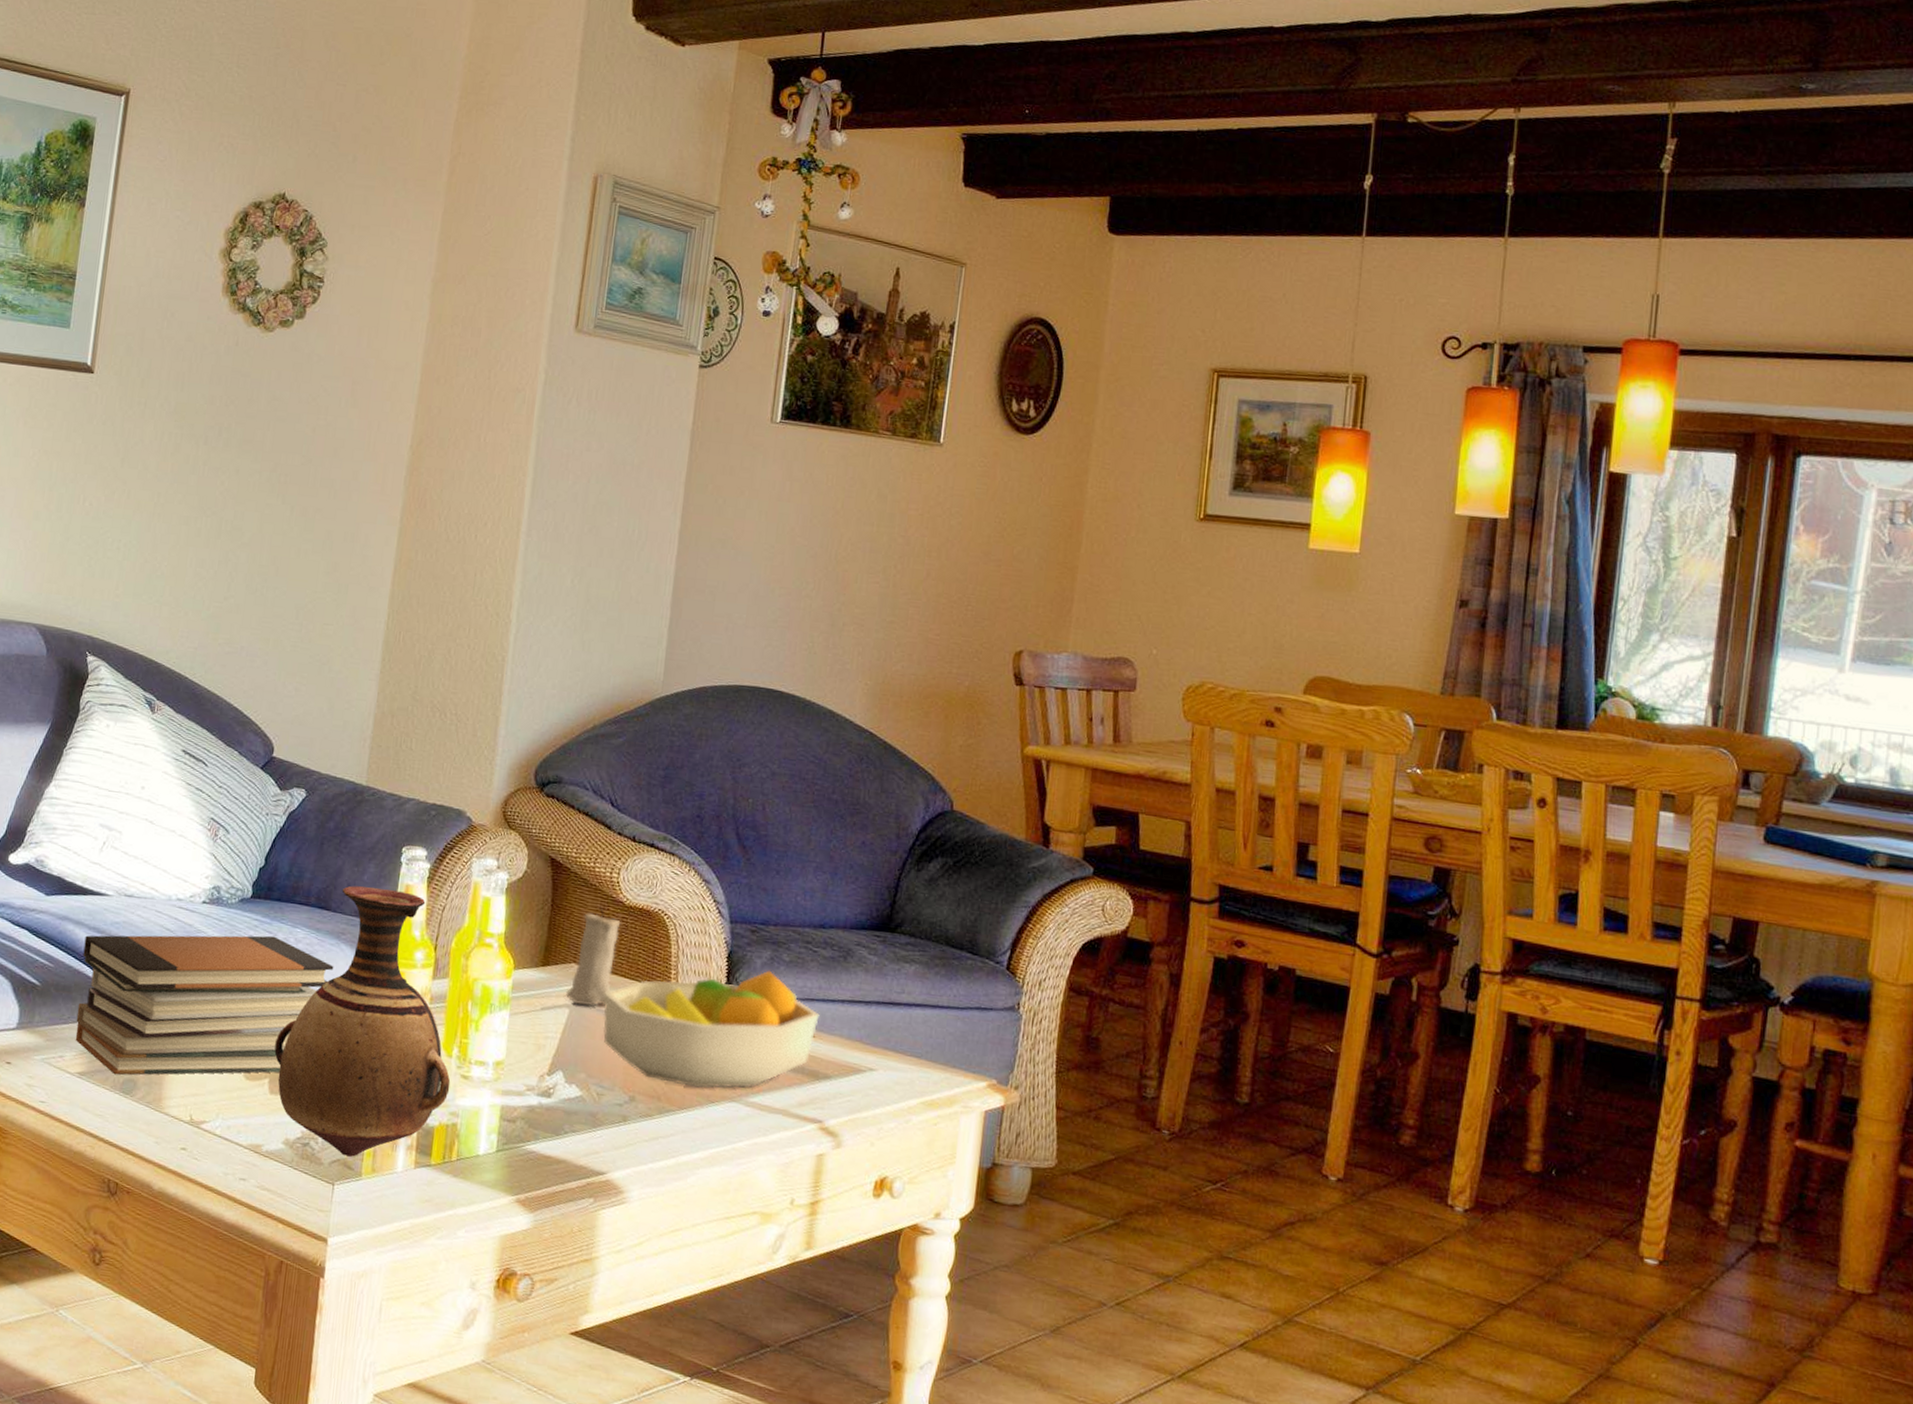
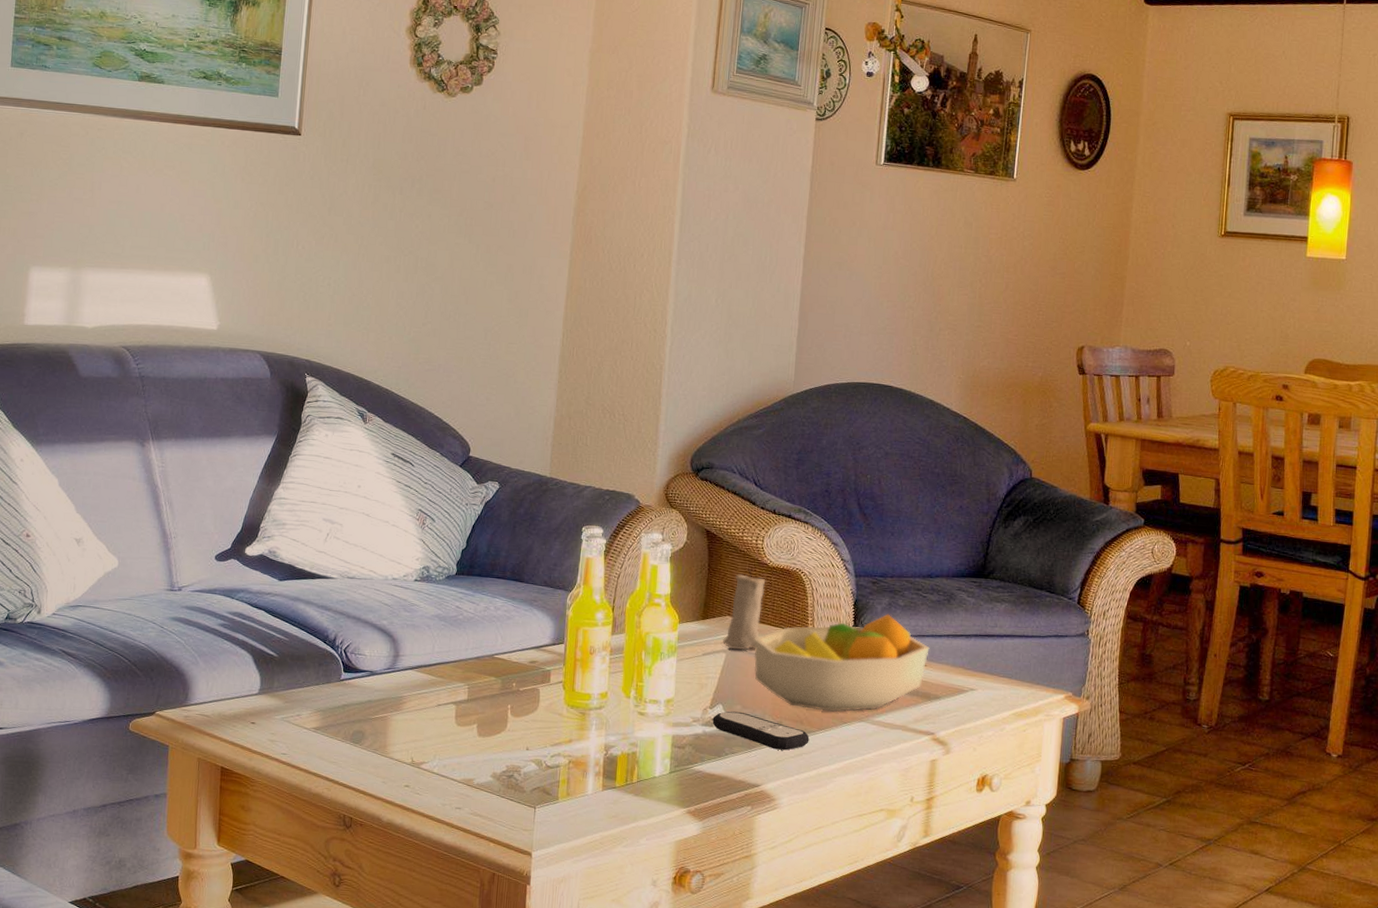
book stack: present [75,935,334,1075] -> none [310,605,529,728]
vase: present [274,885,451,1157] -> none [481,561,630,784]
remote control: none [550,1079,668,1132] -> present [712,711,809,751]

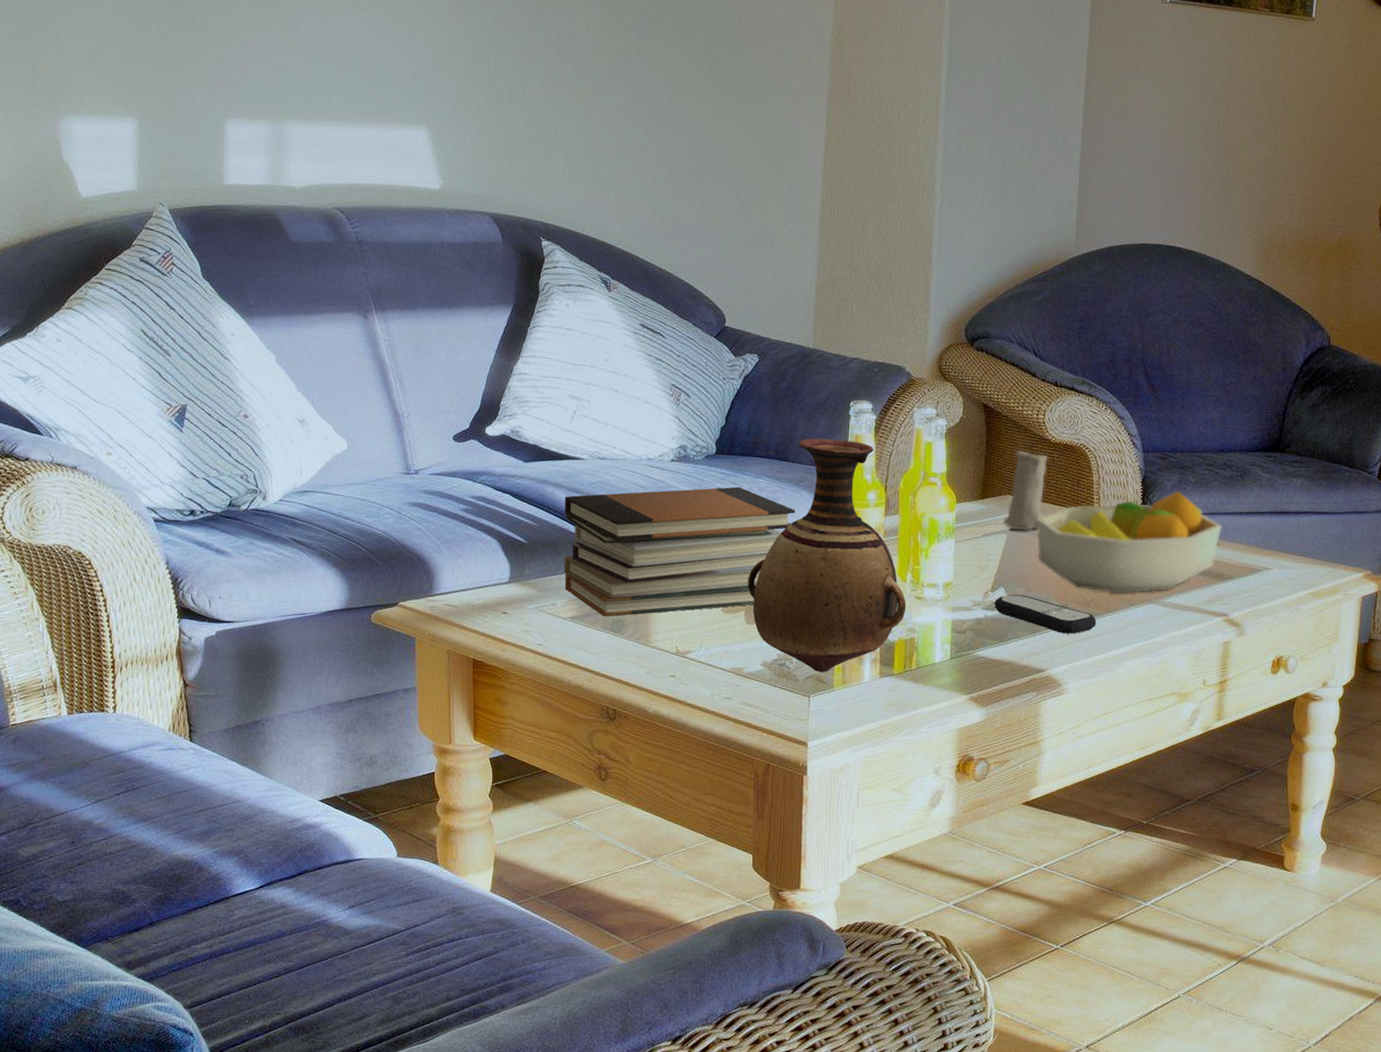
book stack: none [310,605,529,728] -> present [564,486,796,617]
vase: none [481,561,630,784] -> present [748,438,907,672]

